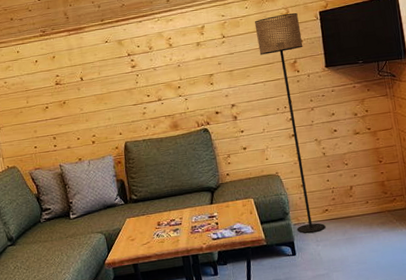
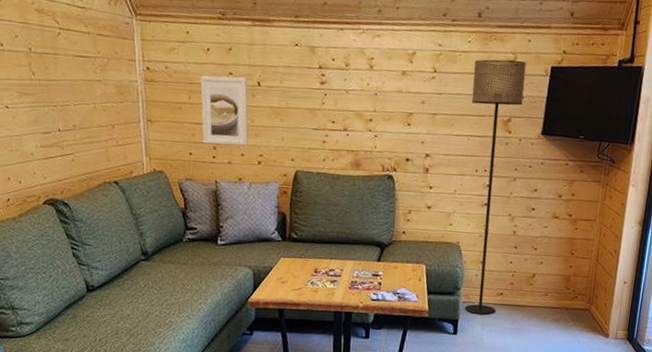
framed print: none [34,76,82,137] -> present [201,76,249,146]

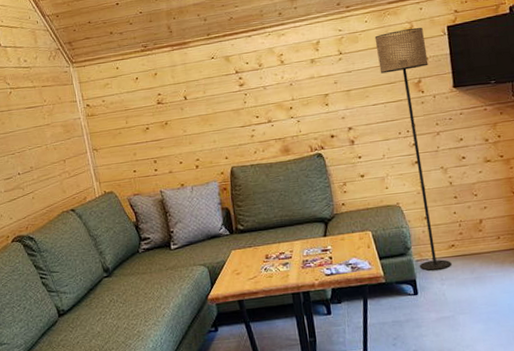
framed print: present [201,76,249,146] -> none [134,95,185,160]

